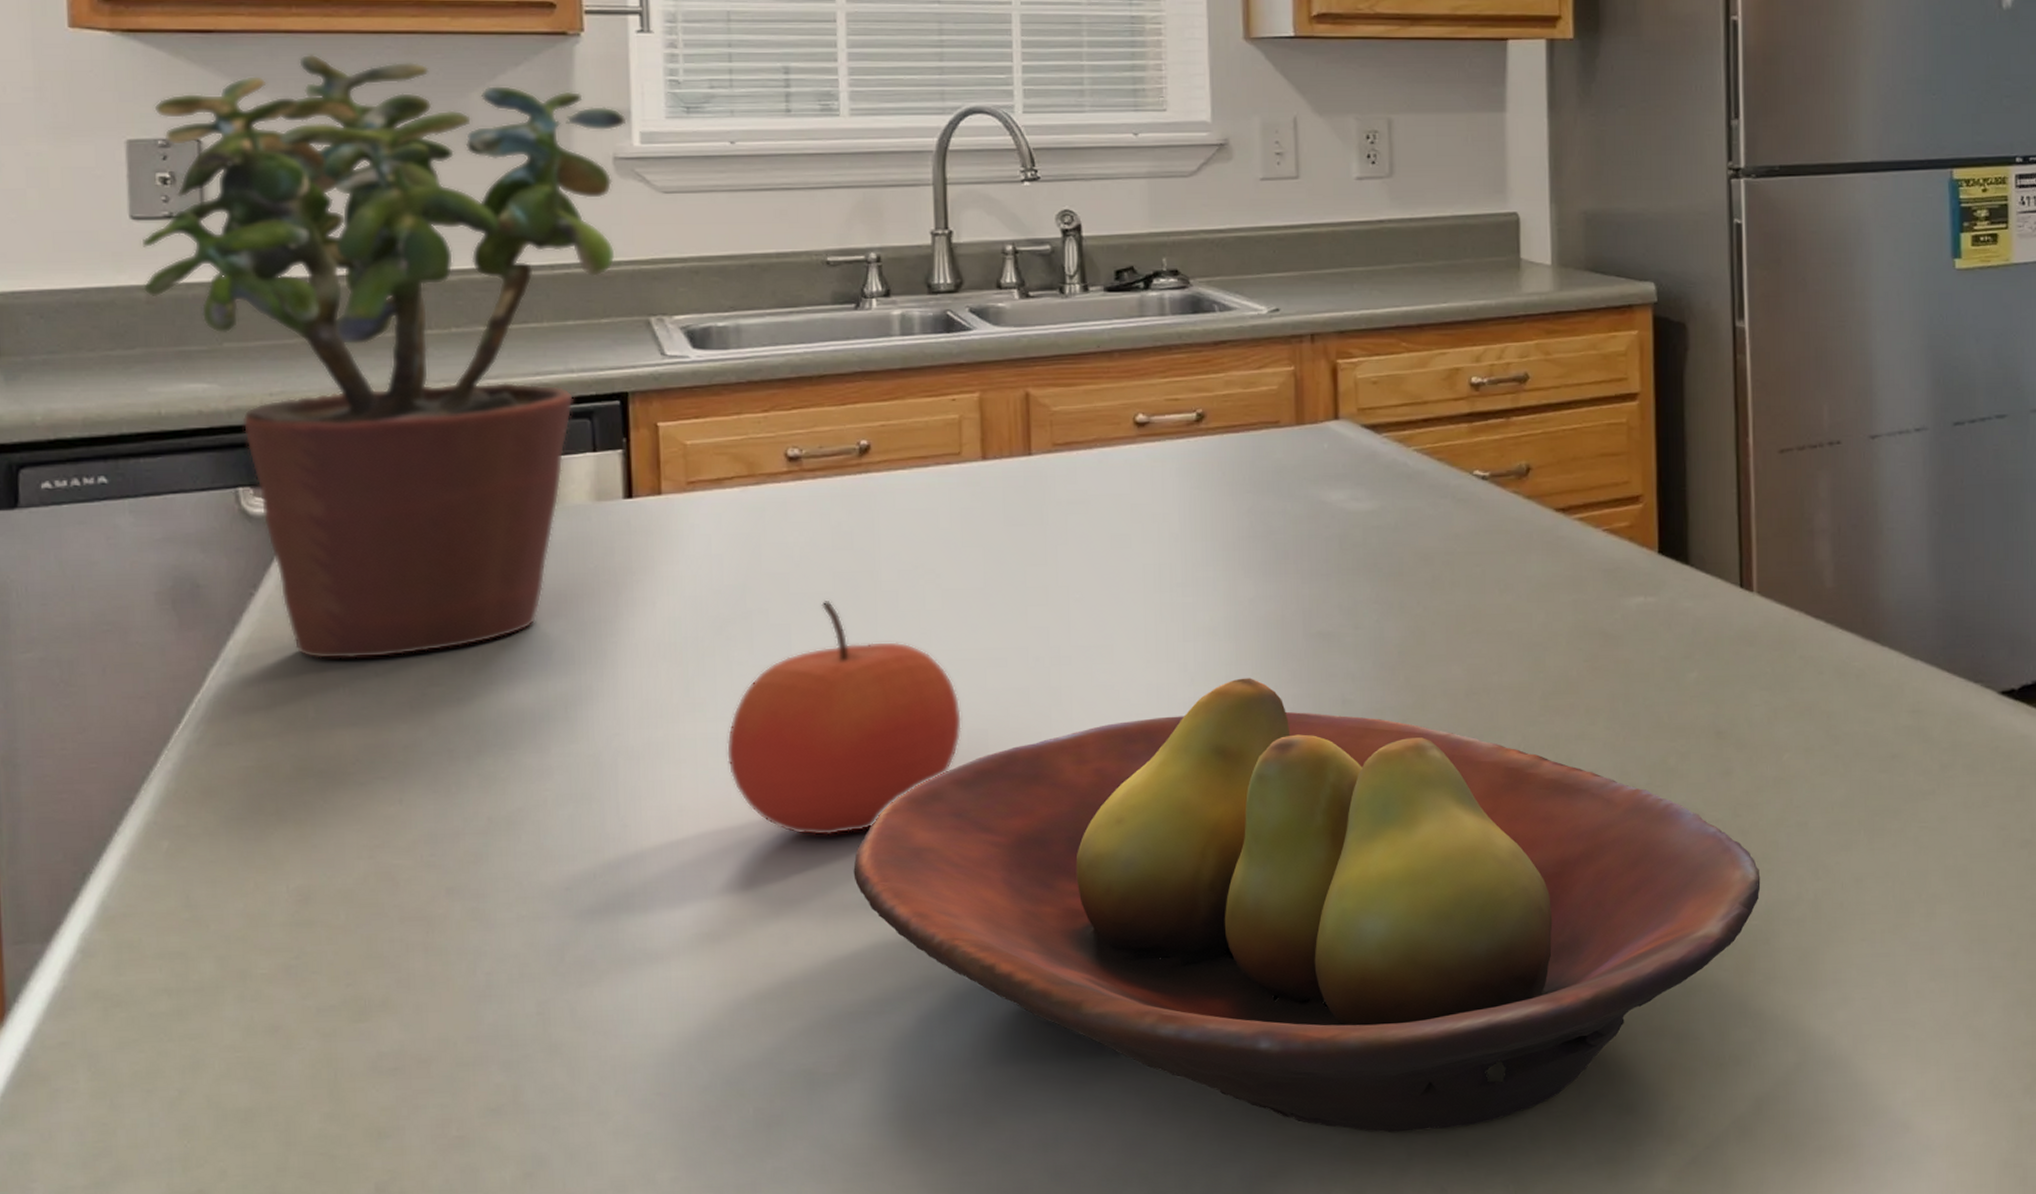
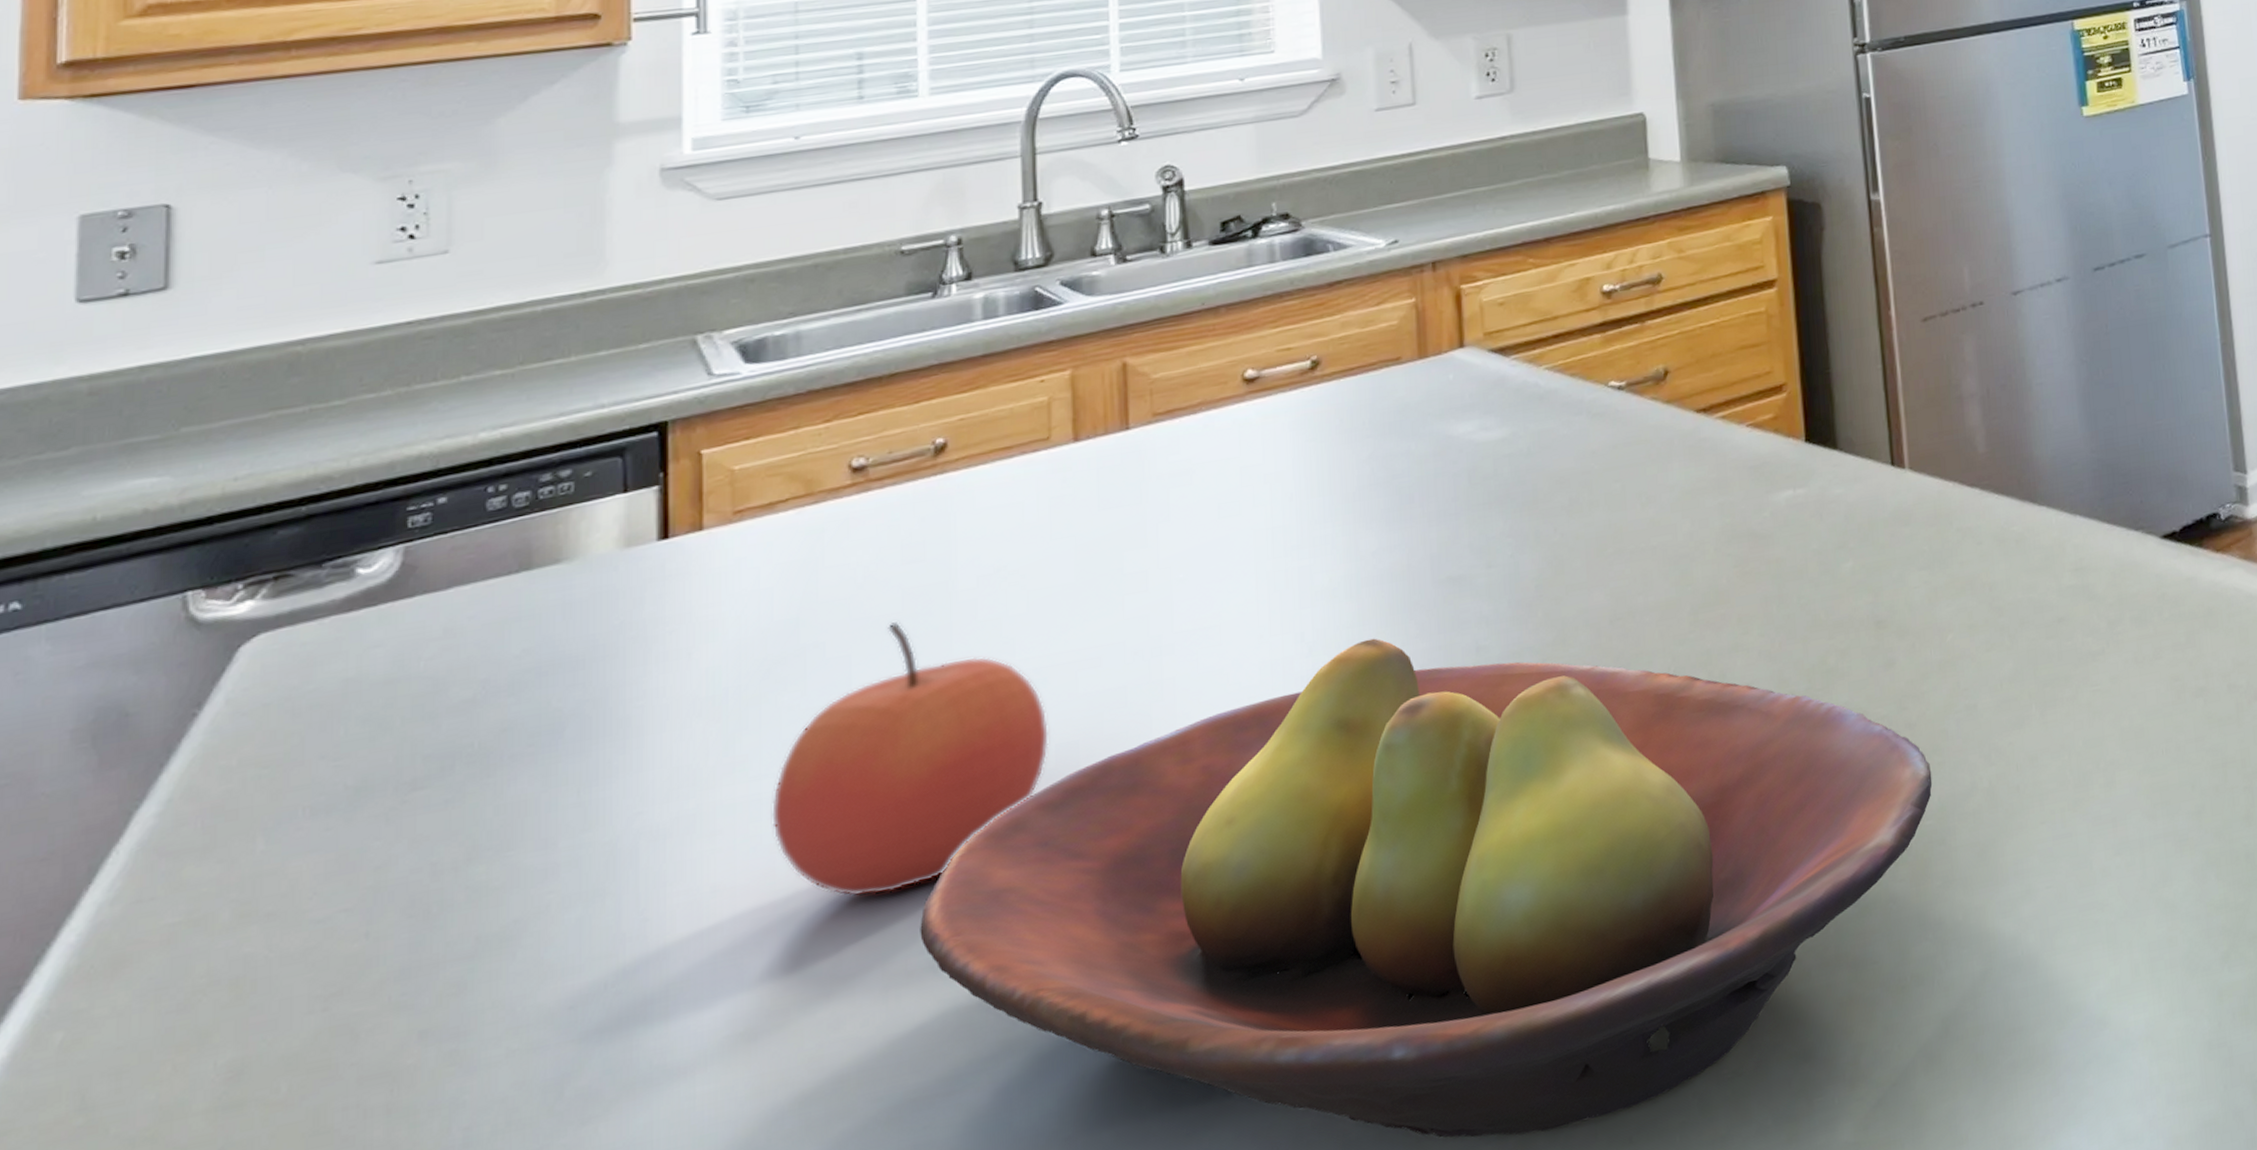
potted plant: present [143,54,627,660] -> none [86,92,677,780]

